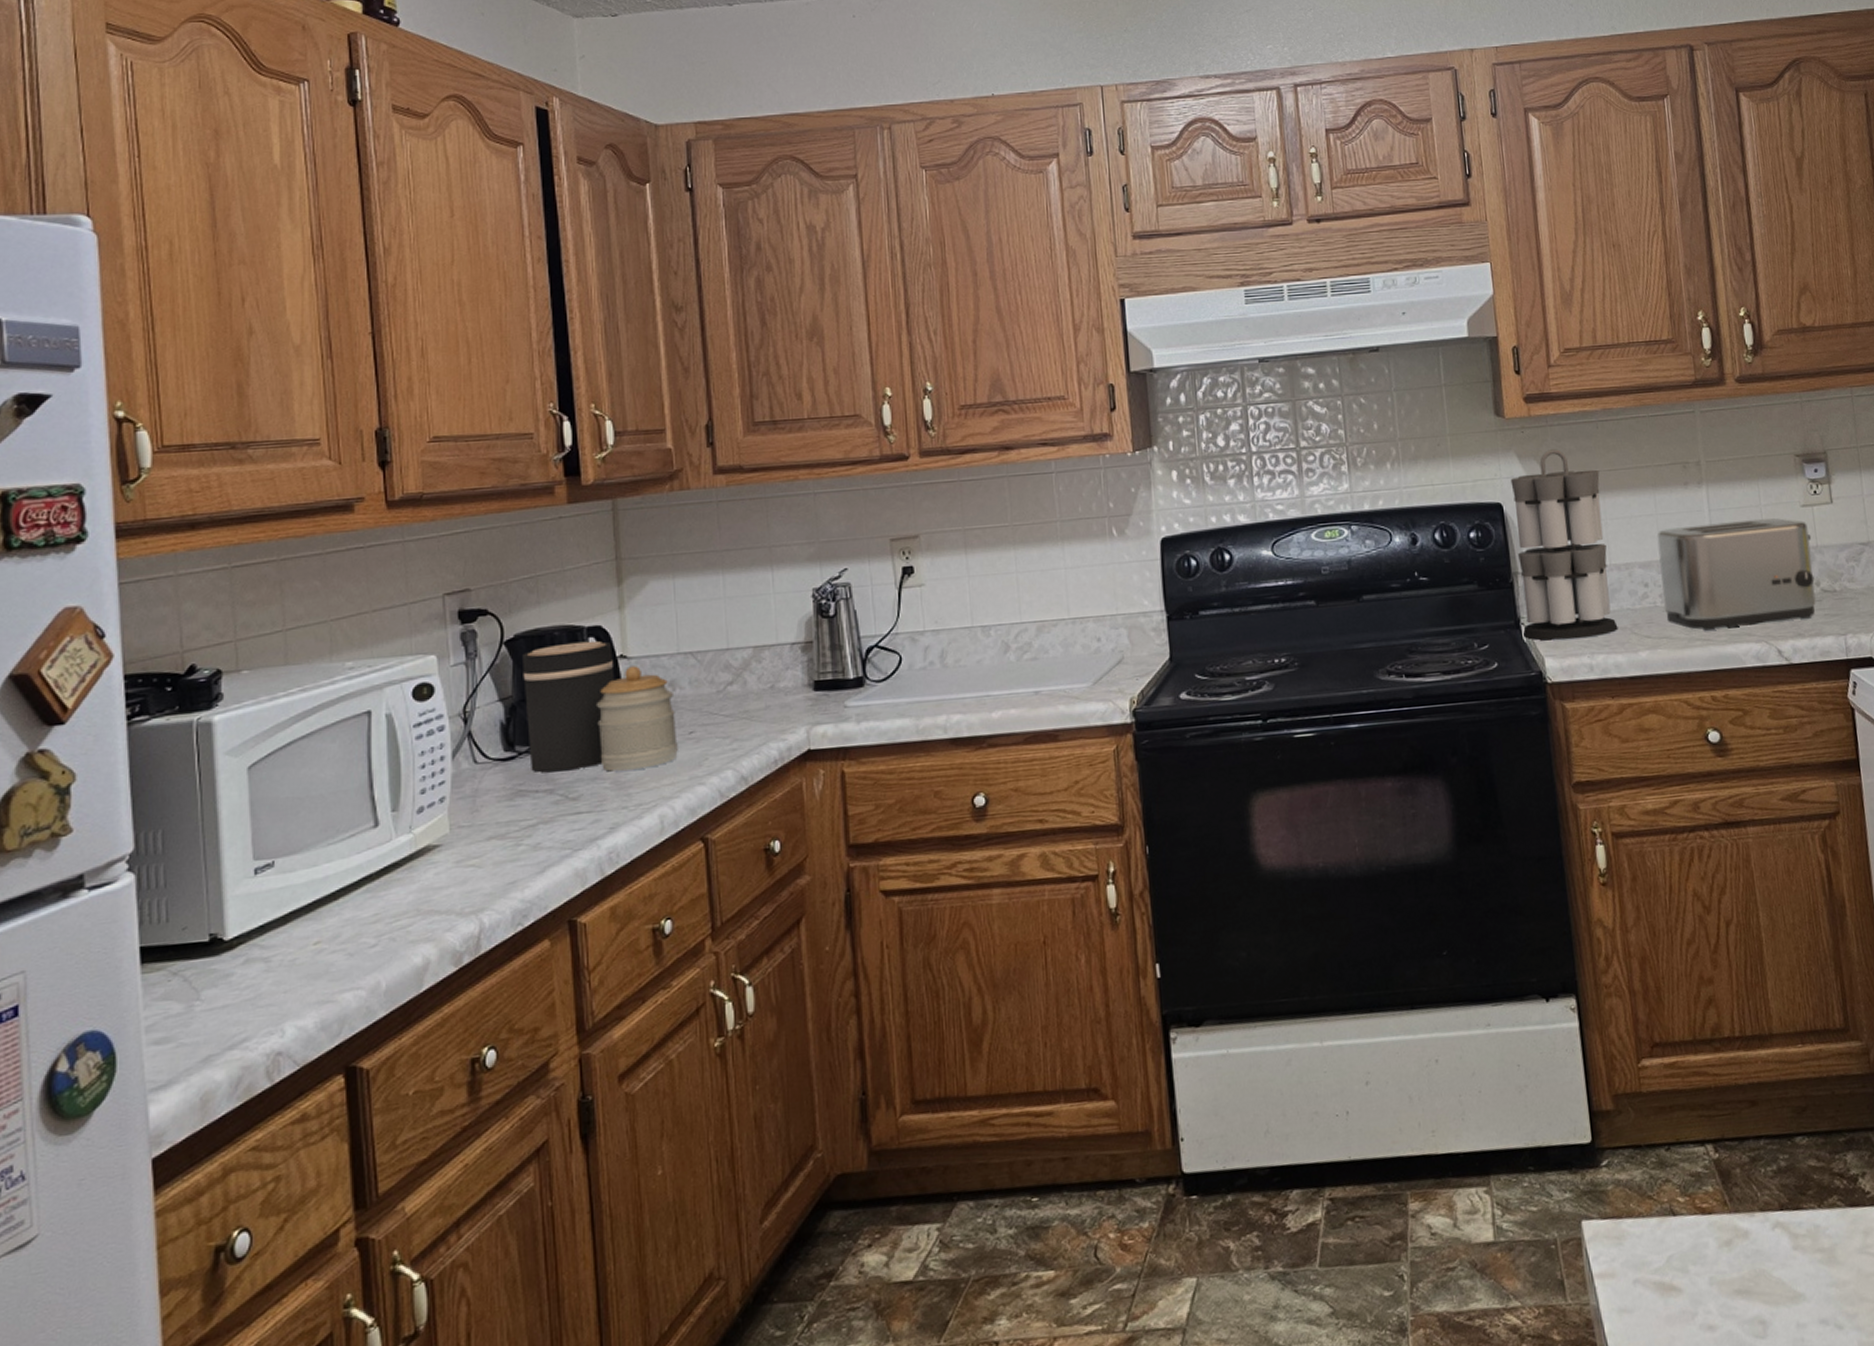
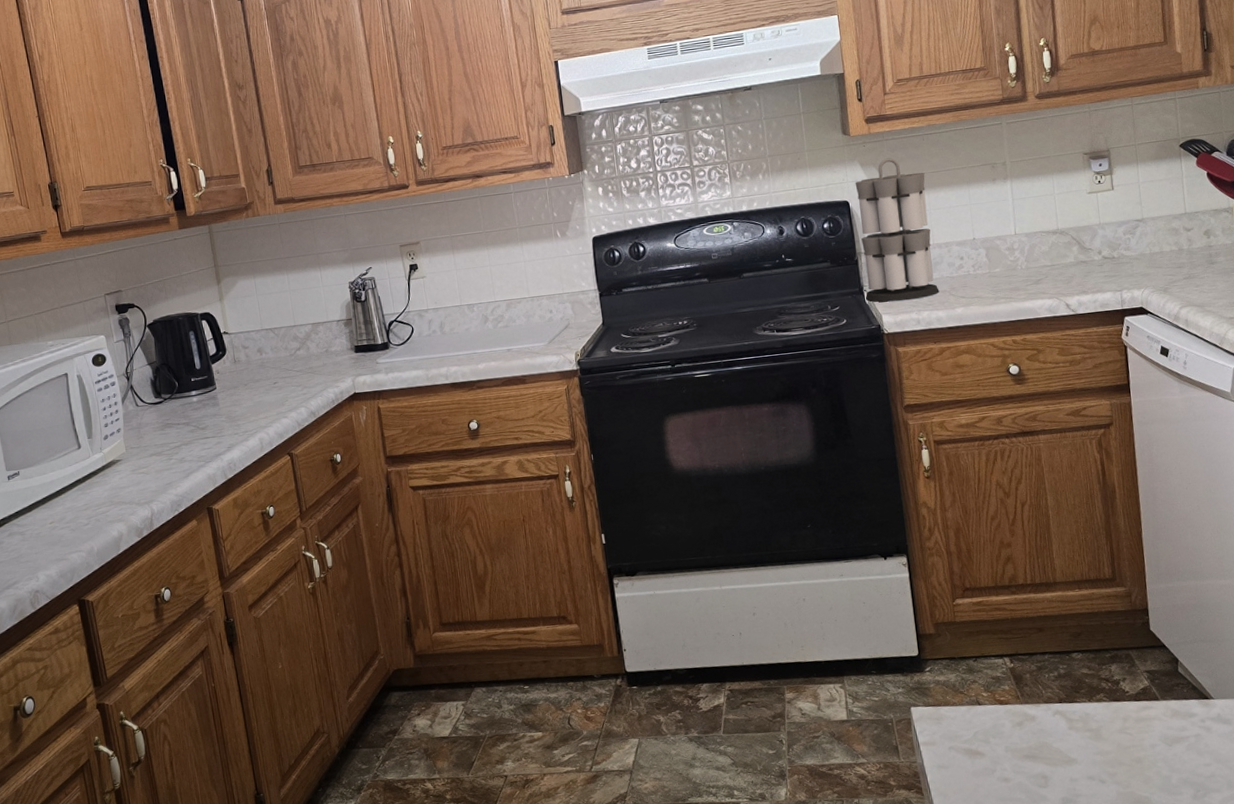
cylinder: present [523,640,615,773] -> none [160,322,222,412]
jar: present [595,666,678,772] -> none [211,339,268,410]
toaster: present [1656,518,1816,631] -> none [970,203,1098,291]

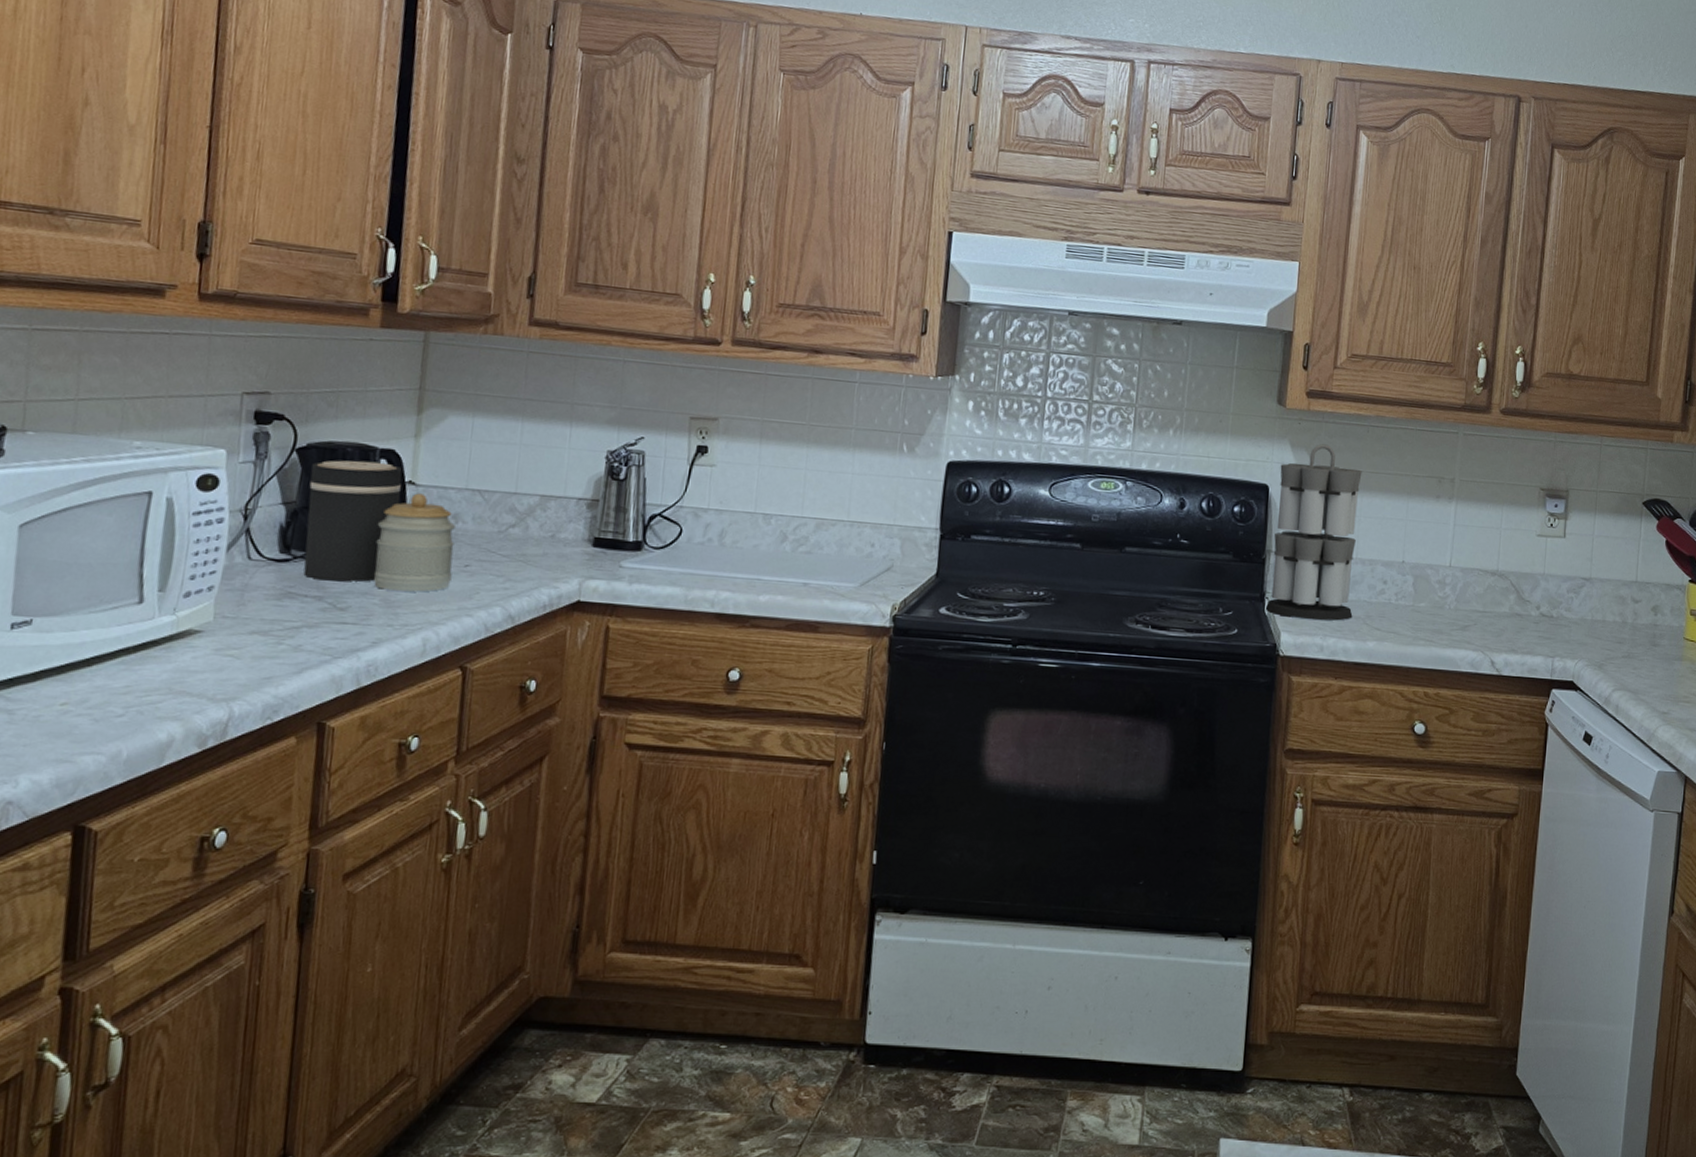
cylinder: none [160,322,222,412] -> present [303,460,403,582]
jar: none [211,339,268,410] -> present [373,493,455,593]

